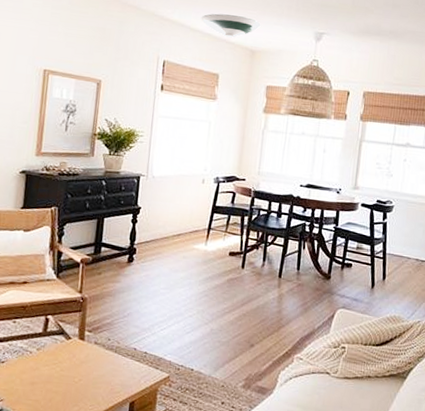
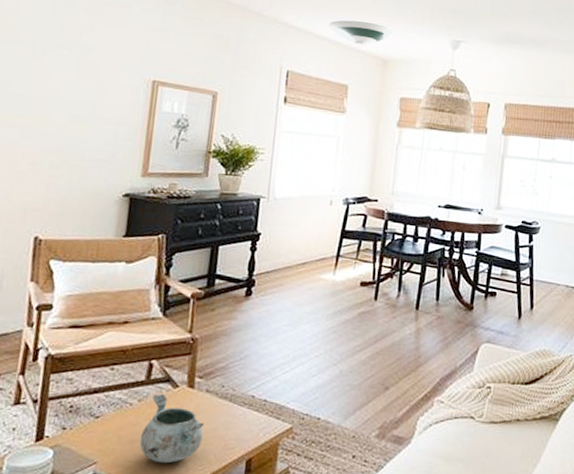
decorative bowl: none [39,344,94,403] -> present [139,394,205,464]

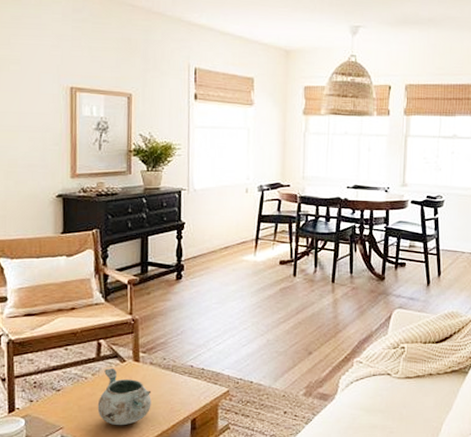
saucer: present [328,20,394,47] -> none [230,14,293,39]

